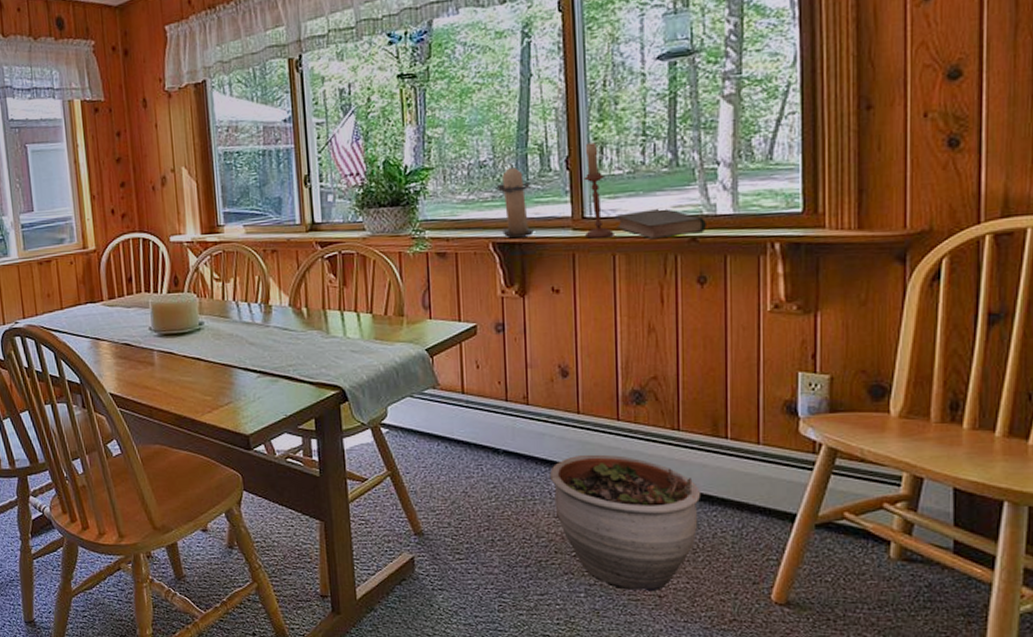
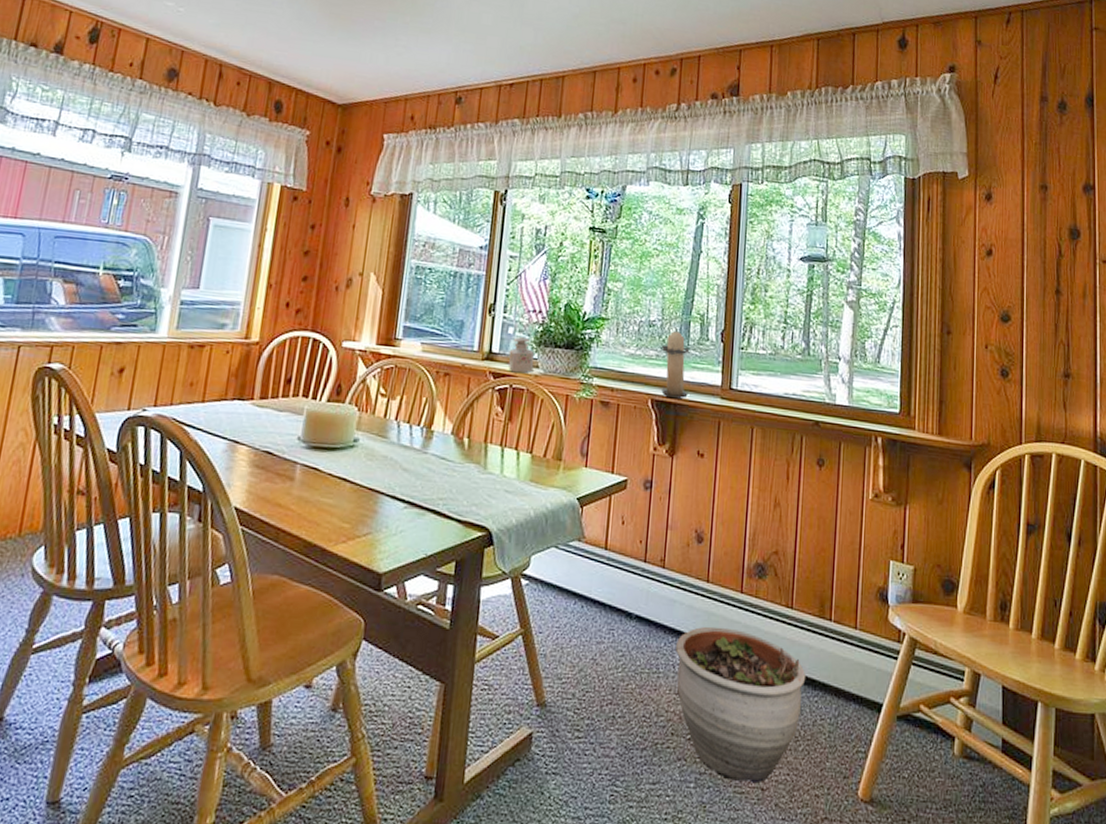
decorative bottle: none [332,202,360,239] -> present [508,336,534,373]
candlestick: present [584,141,614,239] -> none [731,320,754,411]
book: present [615,207,706,240] -> none [756,390,827,419]

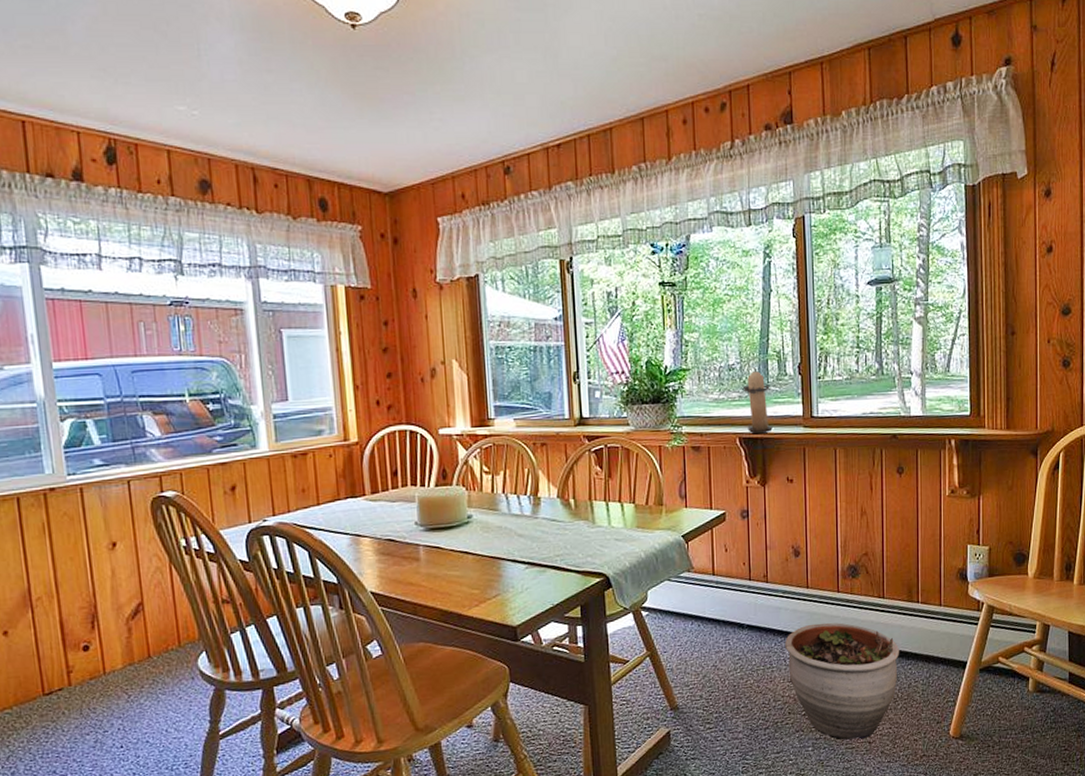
decorative bottle: present [508,336,534,373] -> none [599,398,625,433]

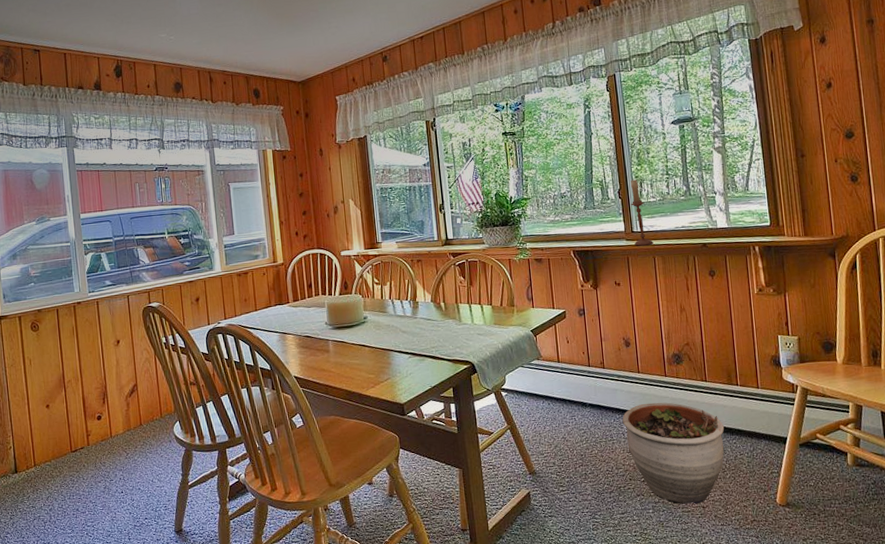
candle: present [742,367,773,433] -> none [573,194,600,247]
candlestick: none [812,351,836,435] -> present [630,179,653,246]

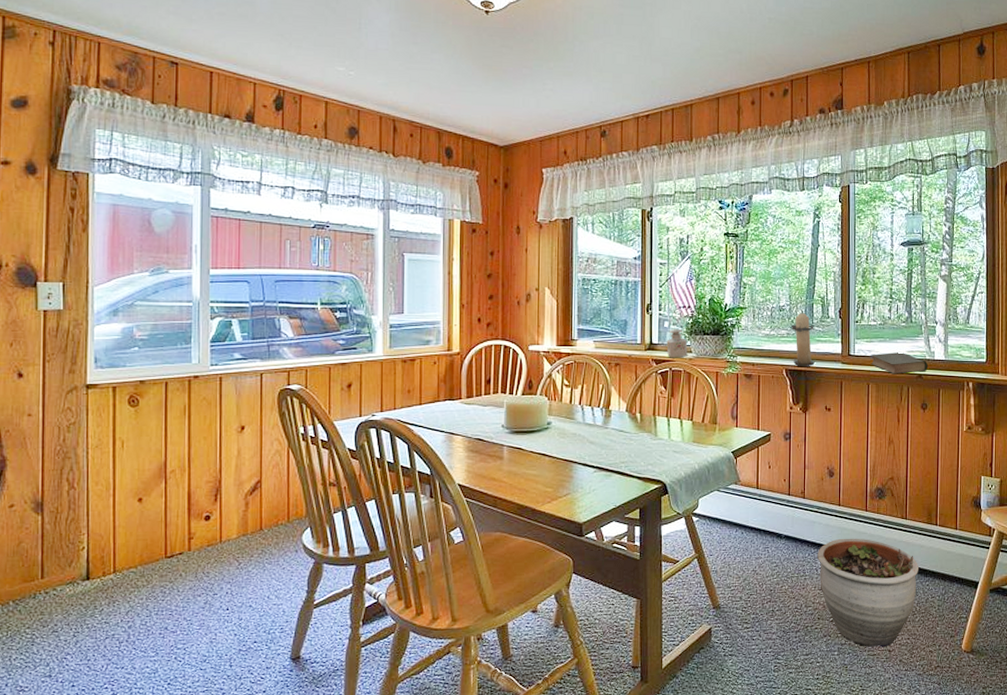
decorative bottle: none [460,223,481,251] -> present [666,328,688,358]
candle: none [573,194,600,247] -> present [790,309,815,366]
candlestick: present [630,179,653,246] -> none [850,299,869,371]
book: none [653,224,712,246] -> present [870,351,928,374]

